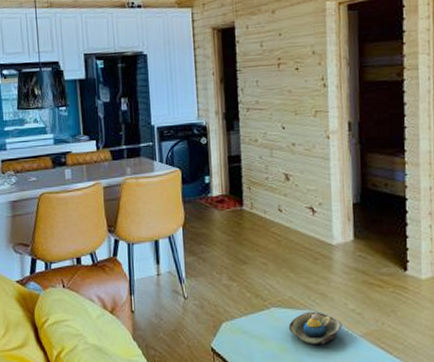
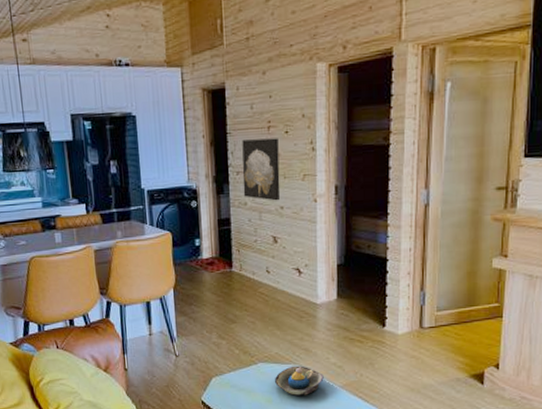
wall art: none [252,74,292,138] -> present [242,138,281,201]

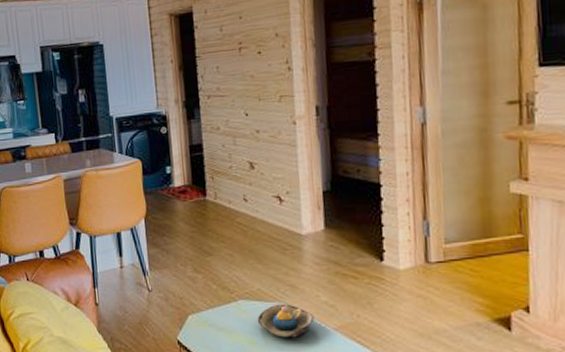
wall art: present [242,138,281,201] -> none [212,59,256,125]

